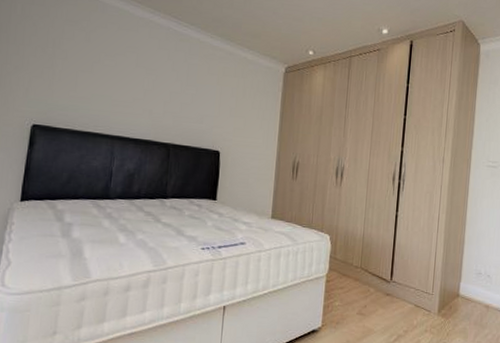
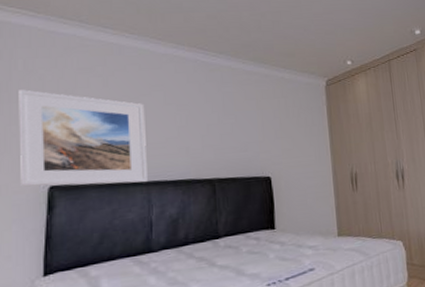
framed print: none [10,32,119,135] -> present [18,89,147,187]

